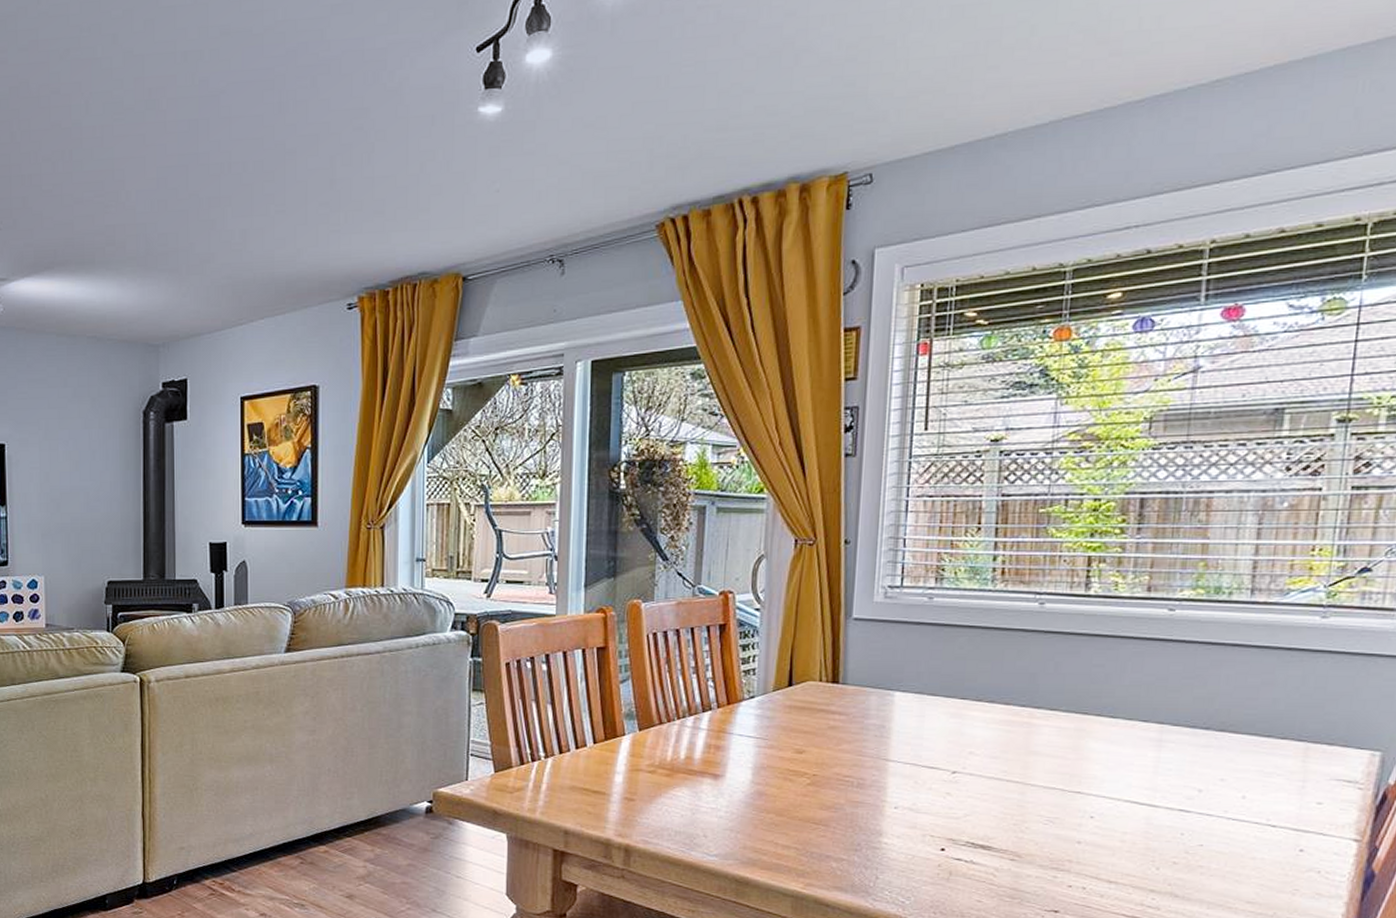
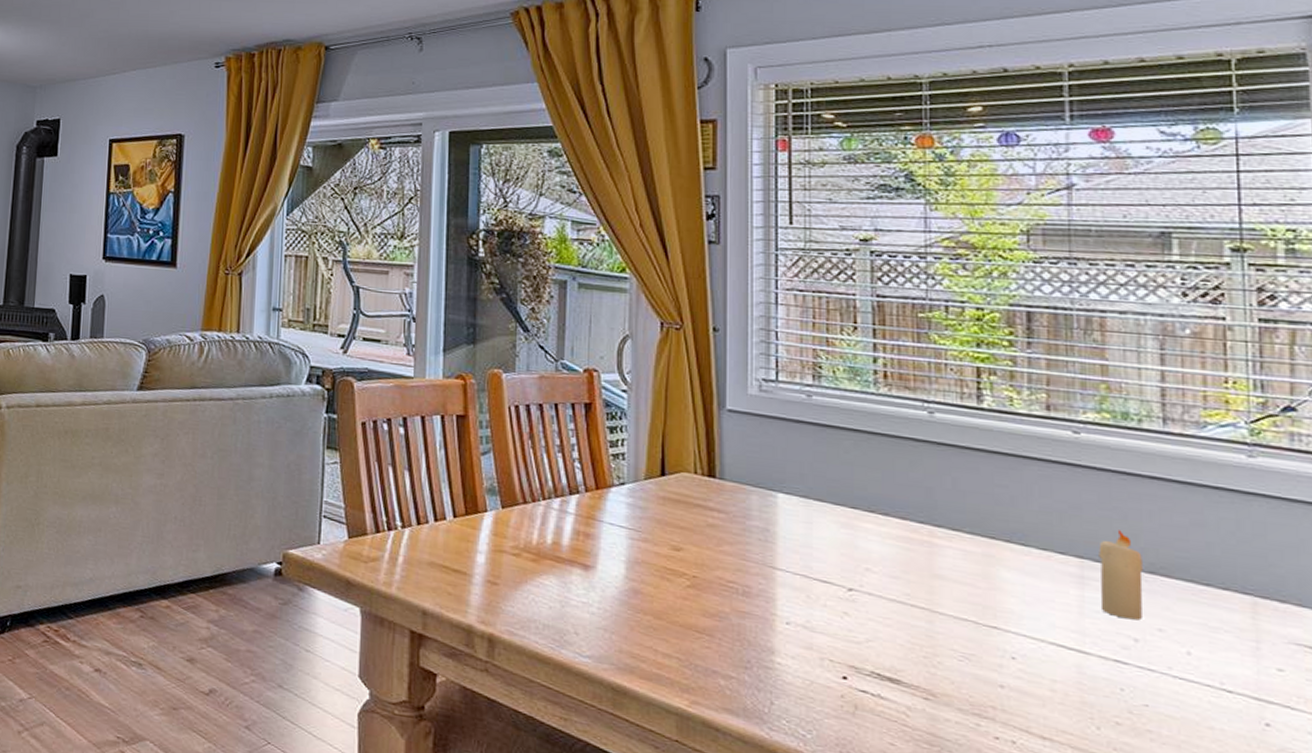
candle: none [1172,695,1216,774] -> present [1098,530,1143,621]

